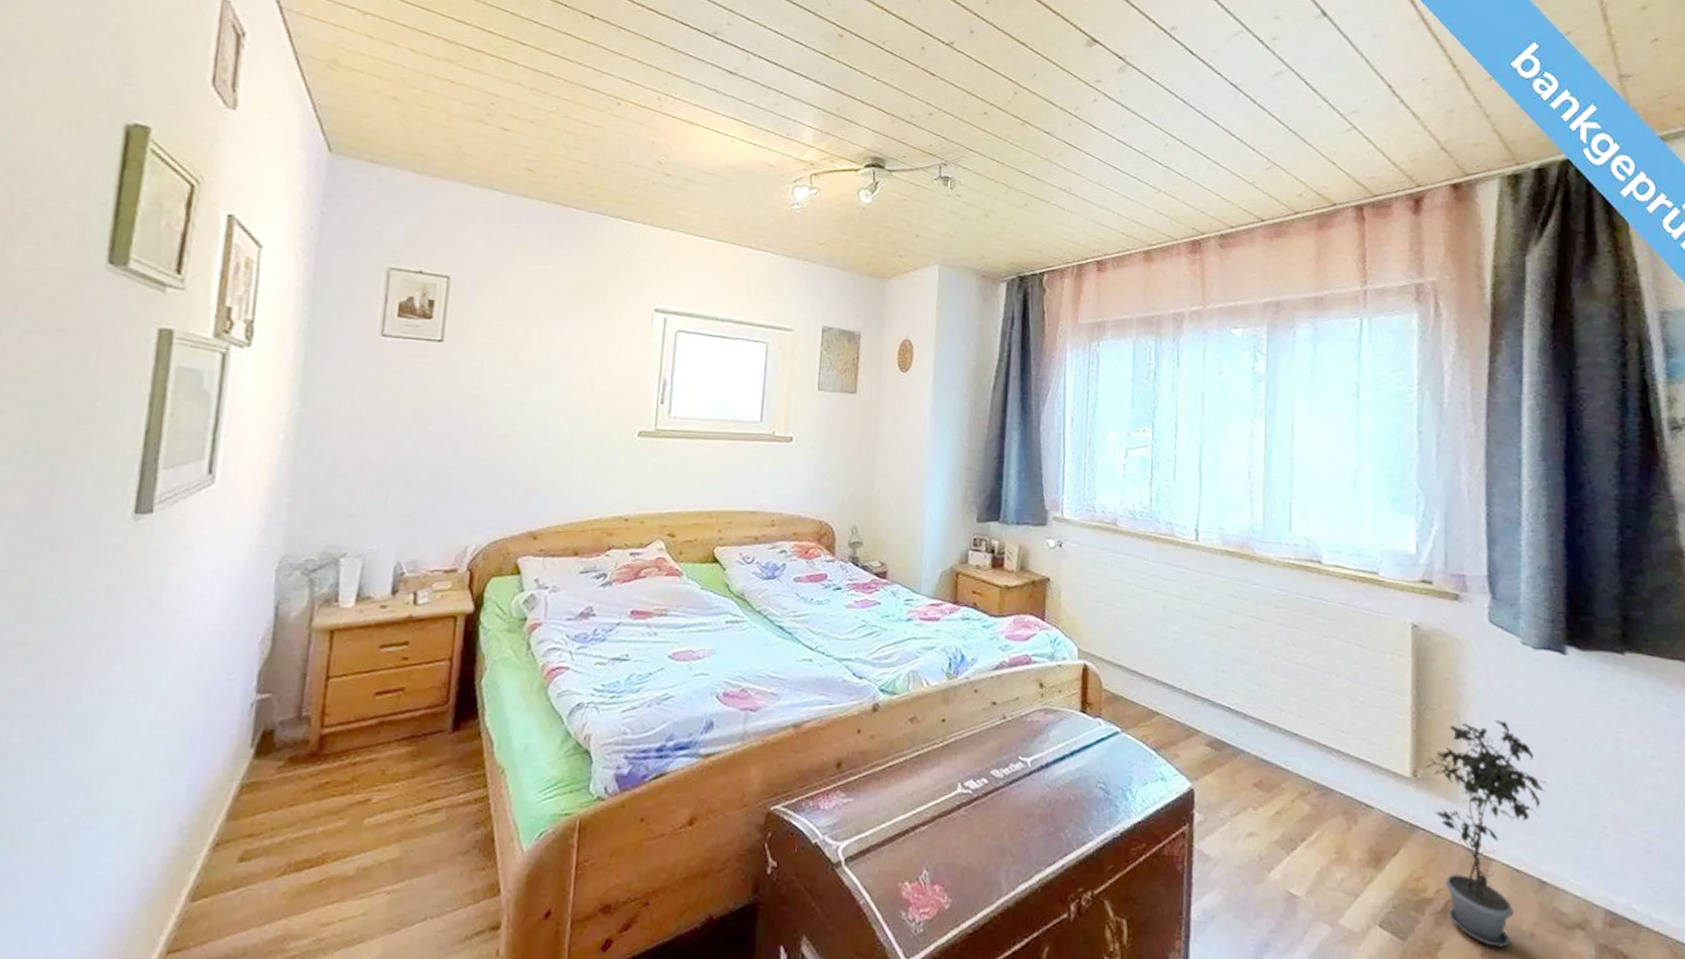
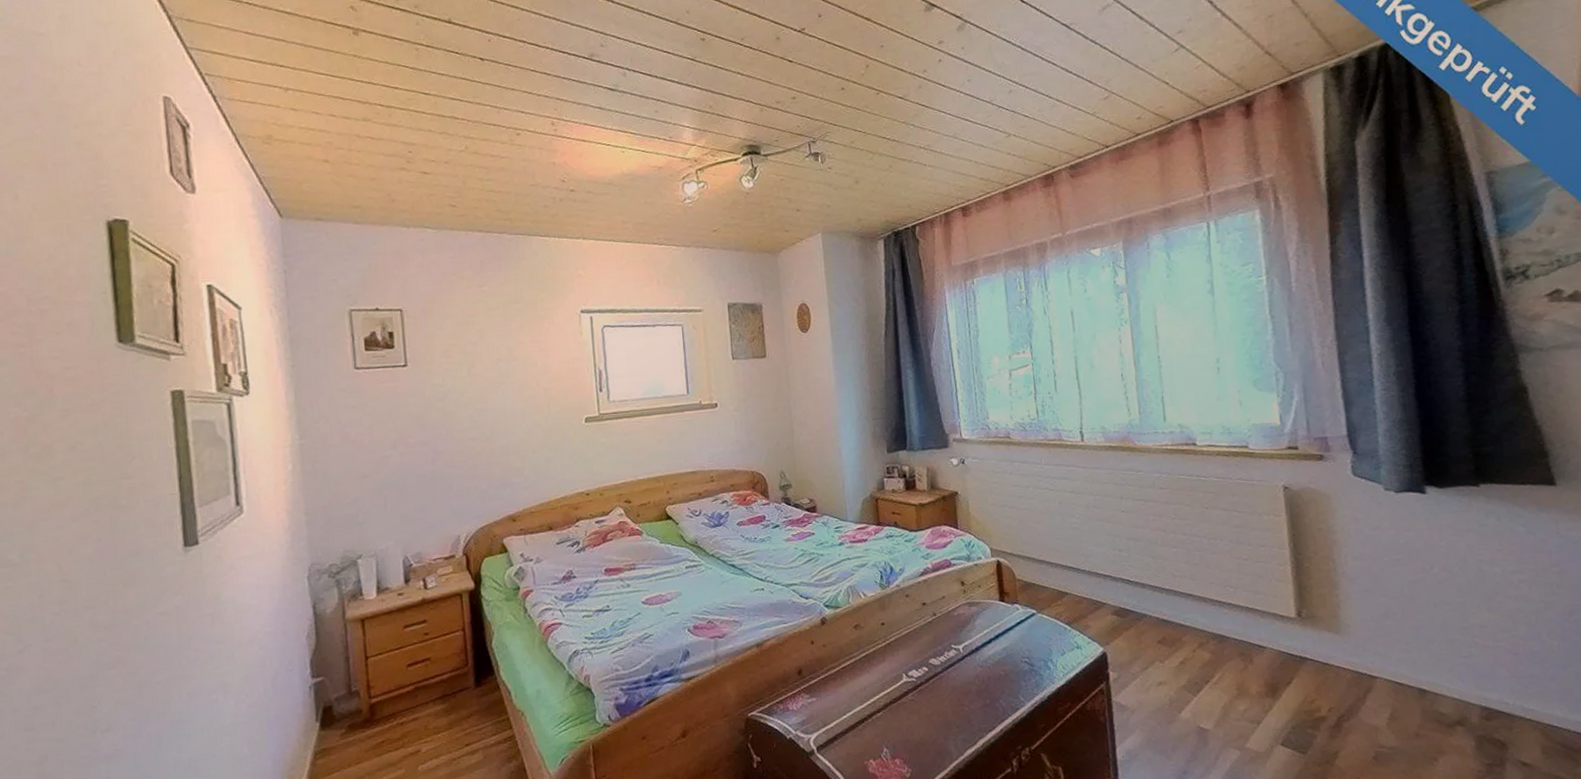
potted plant: present [1424,720,1547,947] -> none [1307,558,1418,750]

